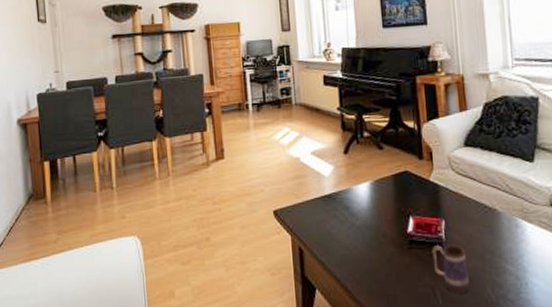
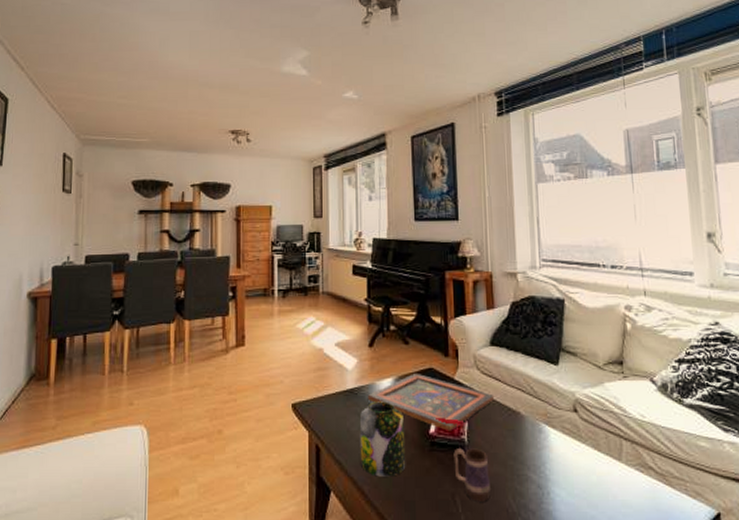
jar: none [339,204,386,274] -> present [359,401,406,477]
painted panel: none [345,177,471,230] -> present [367,374,495,431]

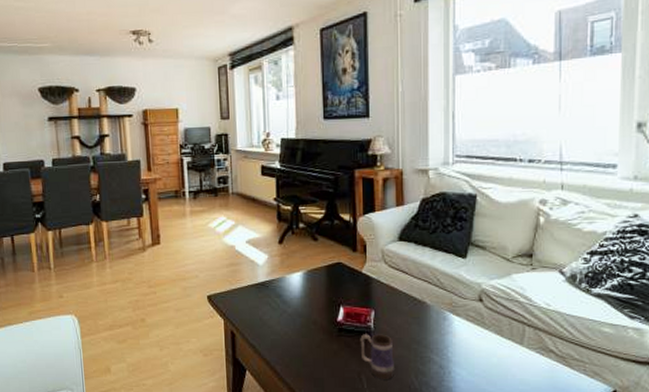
jar: present [359,401,406,477] -> none [271,293,315,358]
painted panel: present [367,374,495,431] -> none [278,268,401,319]

